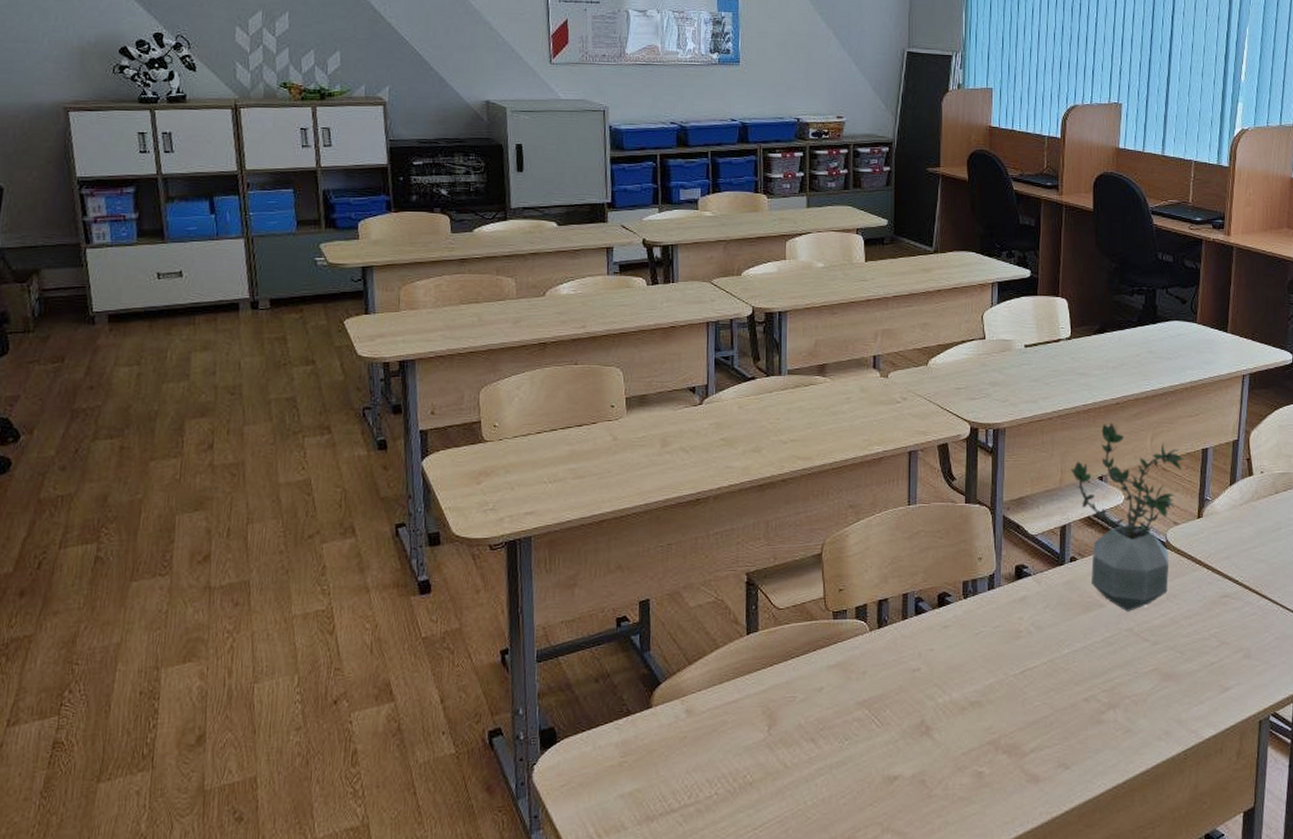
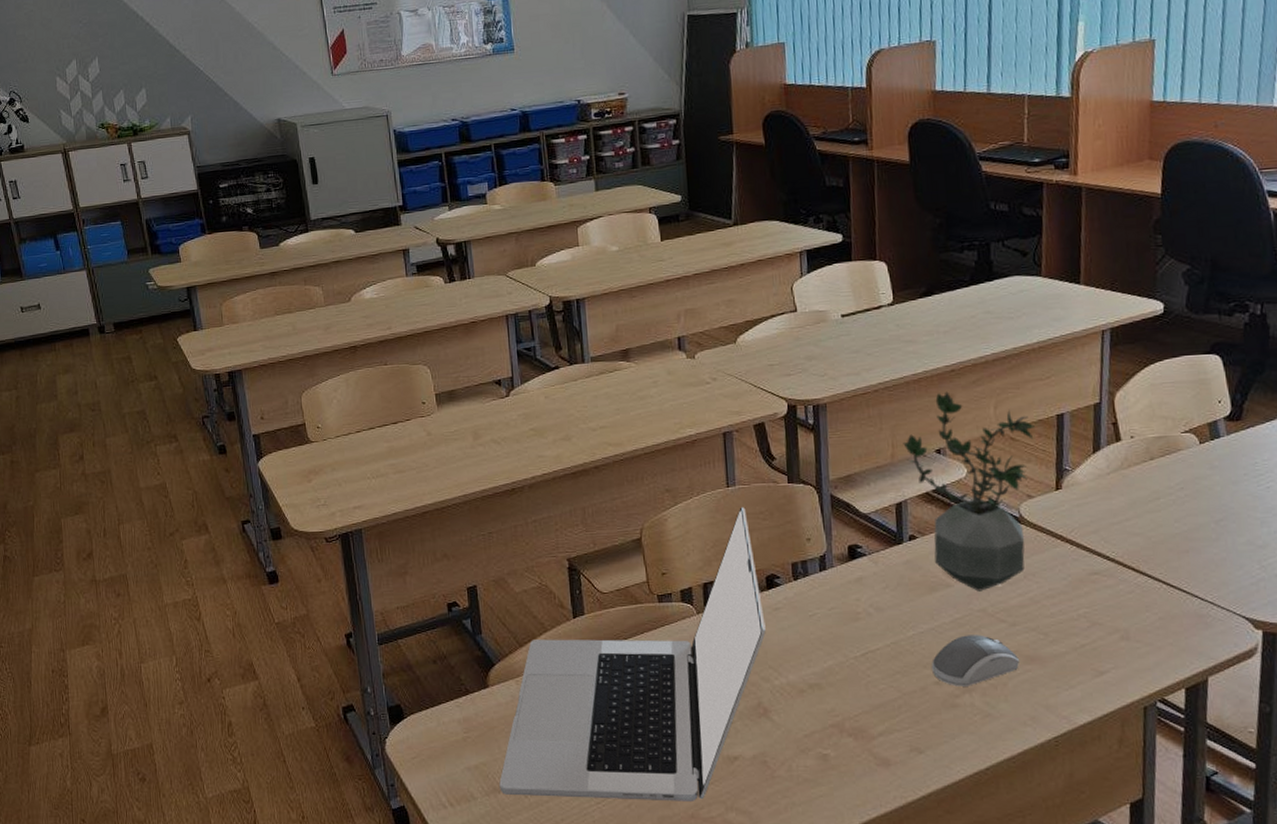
laptop: none [653,525,934,825] -> present [499,507,766,801]
computer mouse: none [1083,653,1159,703] -> present [932,635,1020,687]

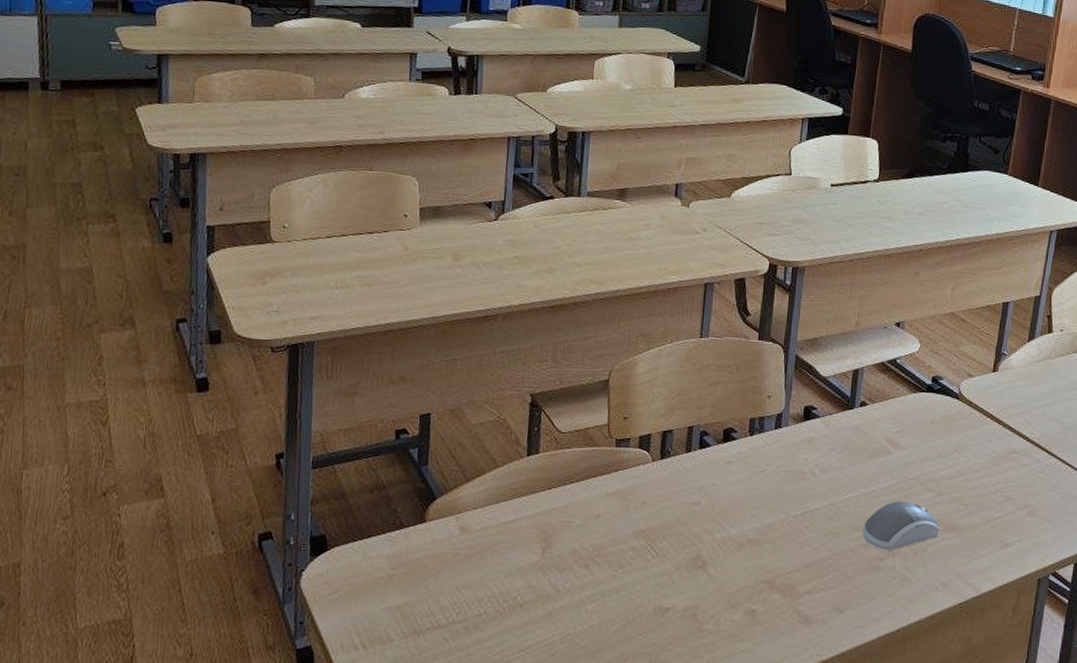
laptop: present [499,507,766,801] -> none [420,359,717,652]
potted plant: present [903,391,1035,592] -> none [868,269,983,461]

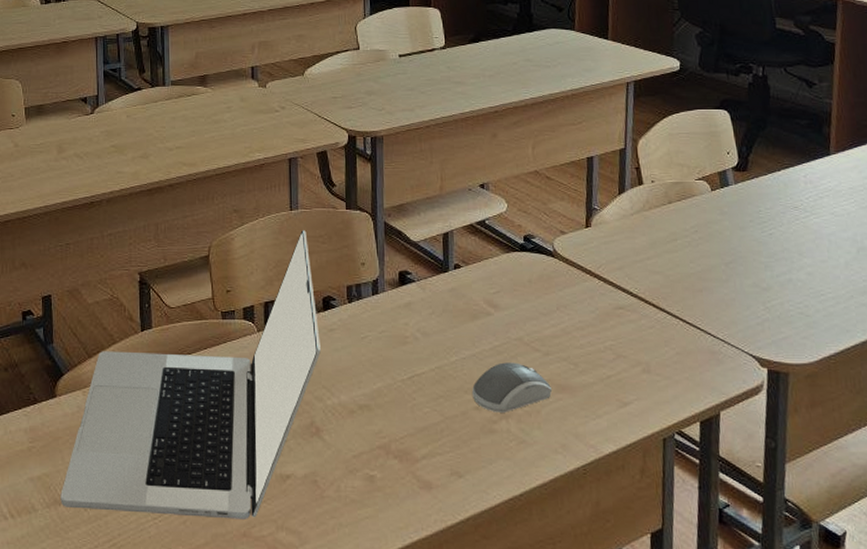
laptop: none [420,359,717,652] -> present [60,230,321,519]

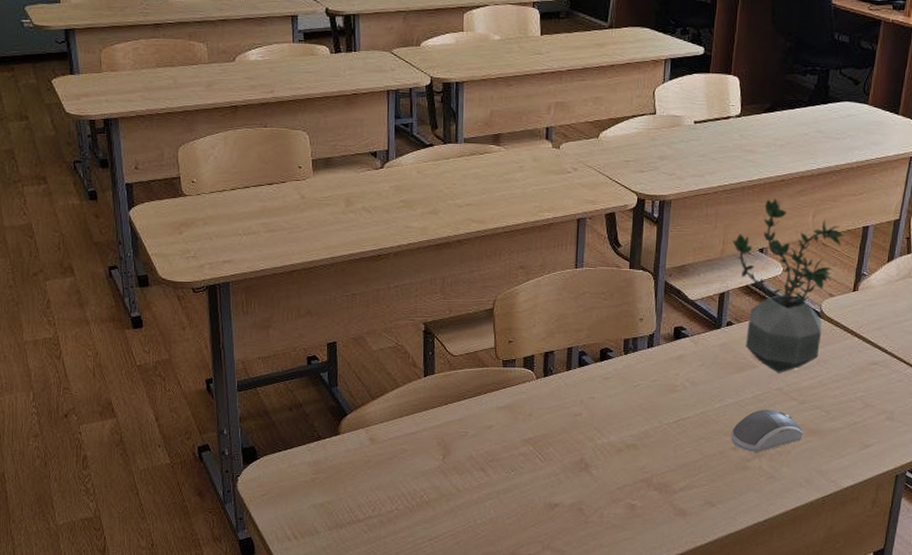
laptop: present [60,230,321,519] -> none [342,287,595,541]
potted plant: none [451,131,568,321] -> present [732,198,844,373]

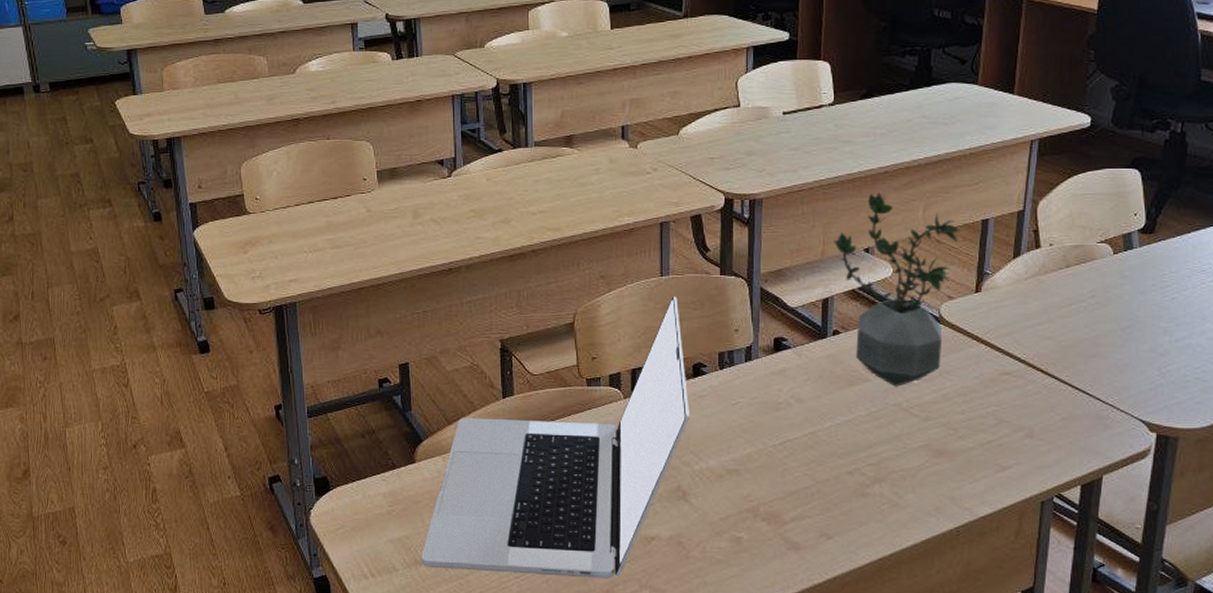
laptop: none [342,287,595,541] -> present [421,296,689,578]
computer mouse: present [731,409,804,452] -> none [846,428,930,477]

